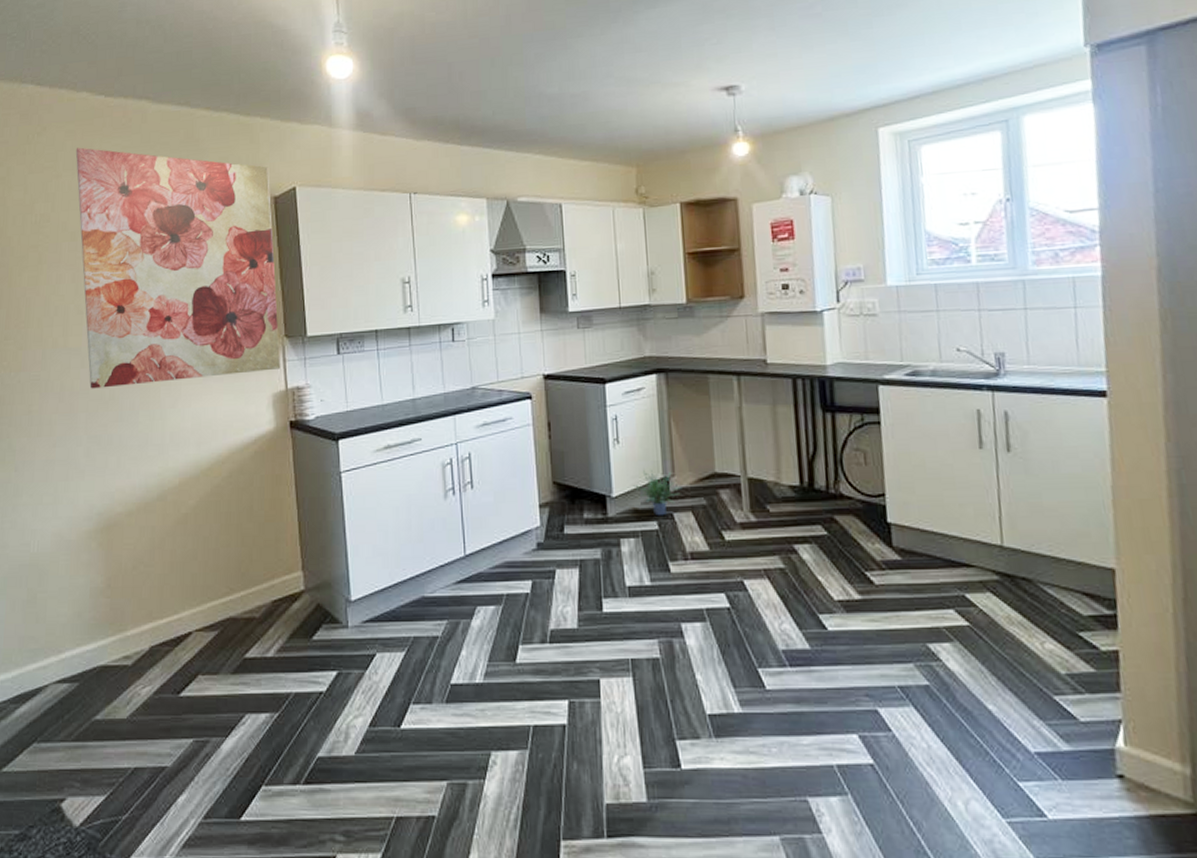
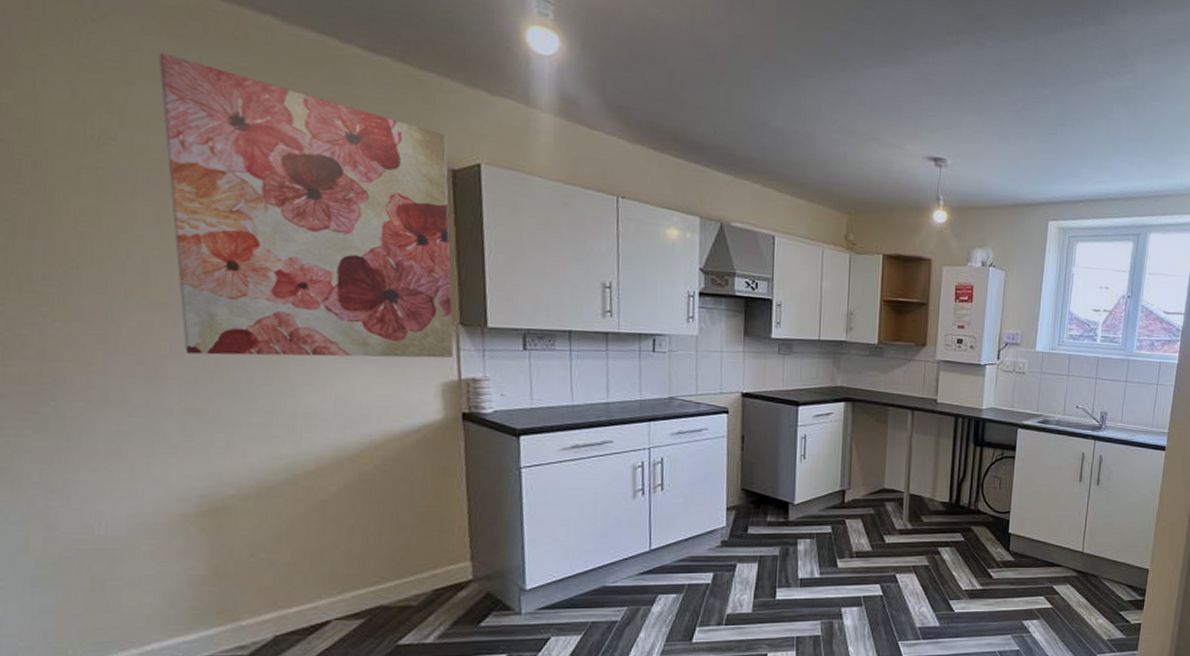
potted plant: present [633,469,682,515] -> none [814,482,855,521]

